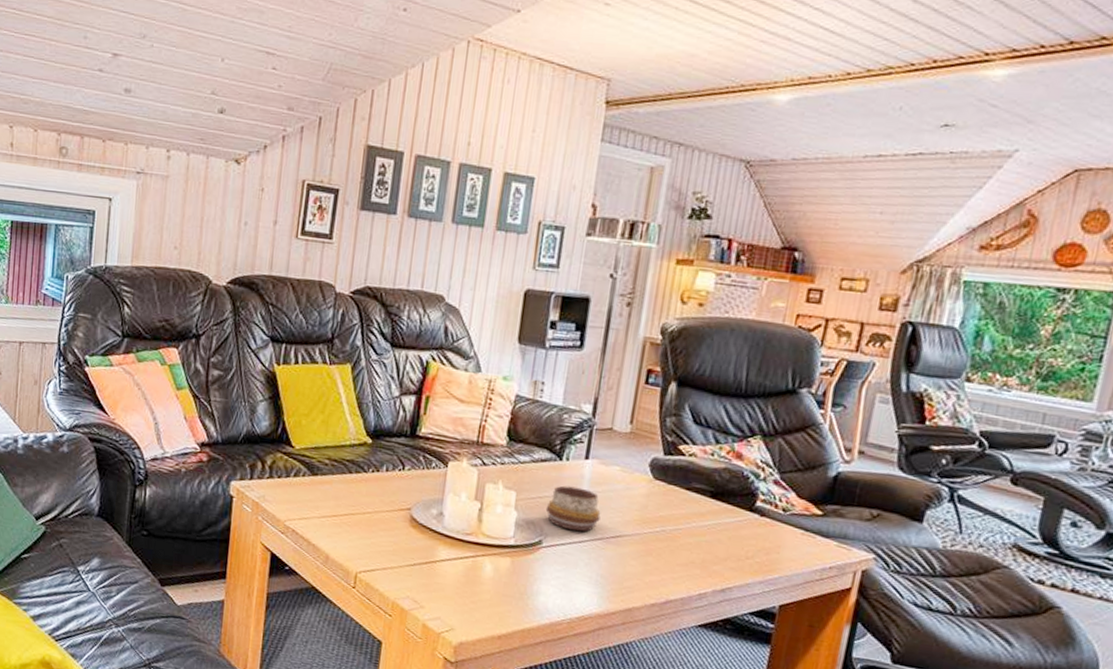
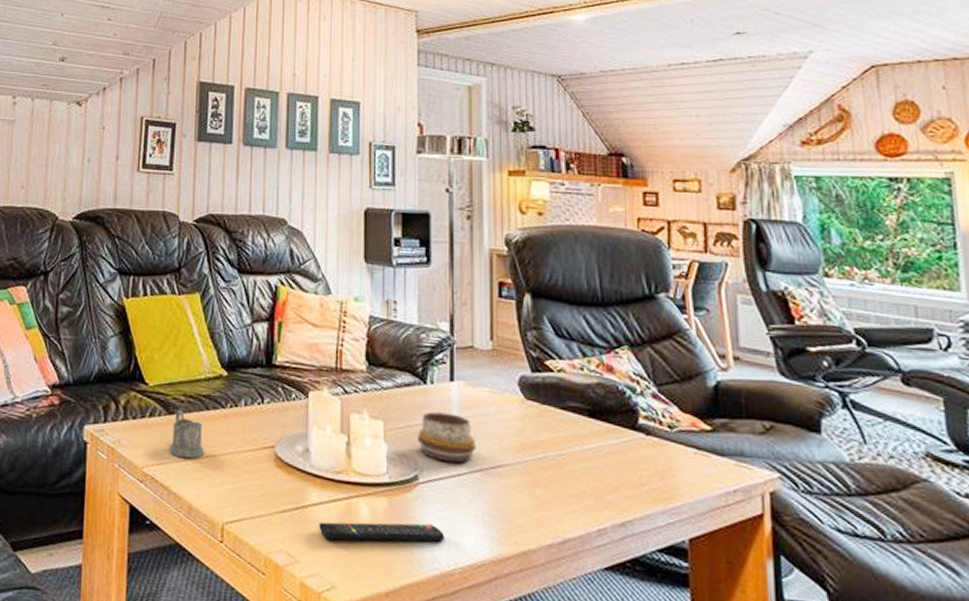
tea glass holder: none [310,471,344,516] -> present [169,409,204,459]
remote control: none [444,575,559,596] -> present [319,522,444,541]

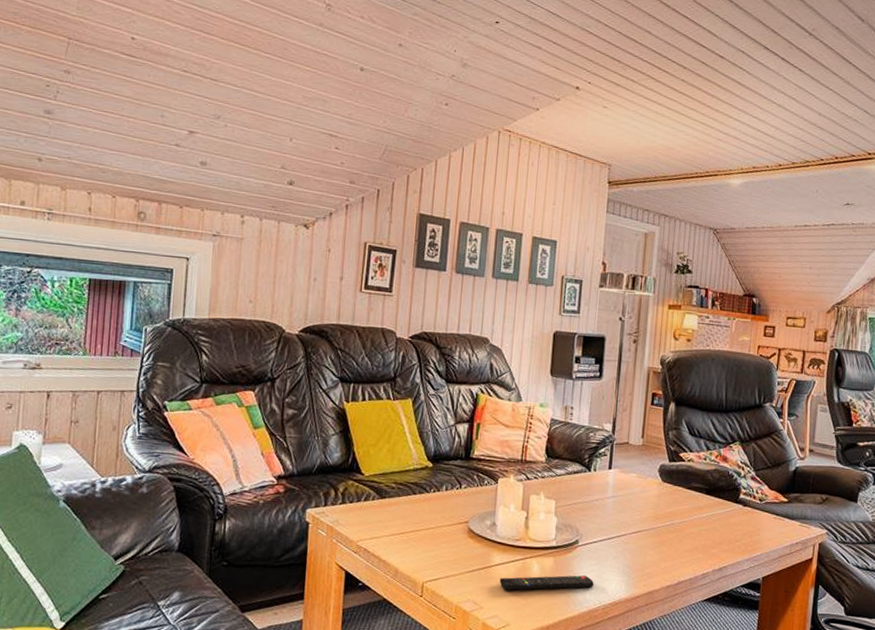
tea glass holder: present [169,409,204,459] -> none [380,494,410,534]
decorative bowl: present [417,411,476,464] -> none [580,492,624,530]

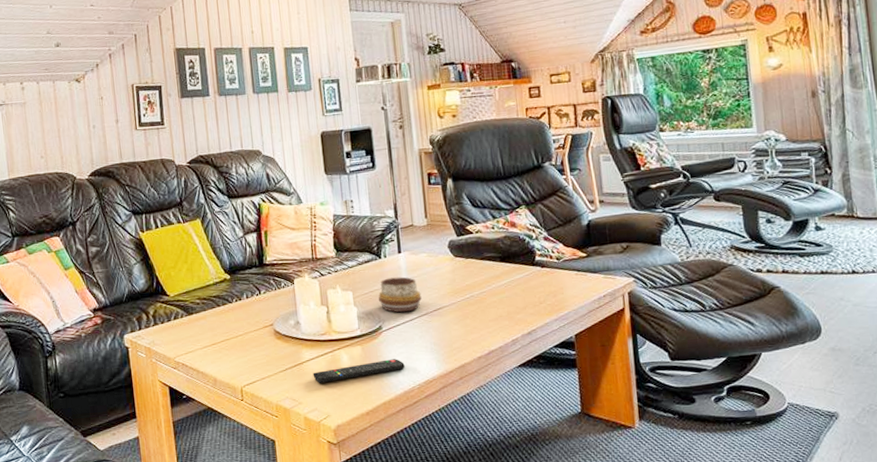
decorative bowl: none [580,492,624,530] -> present [378,276,422,313]

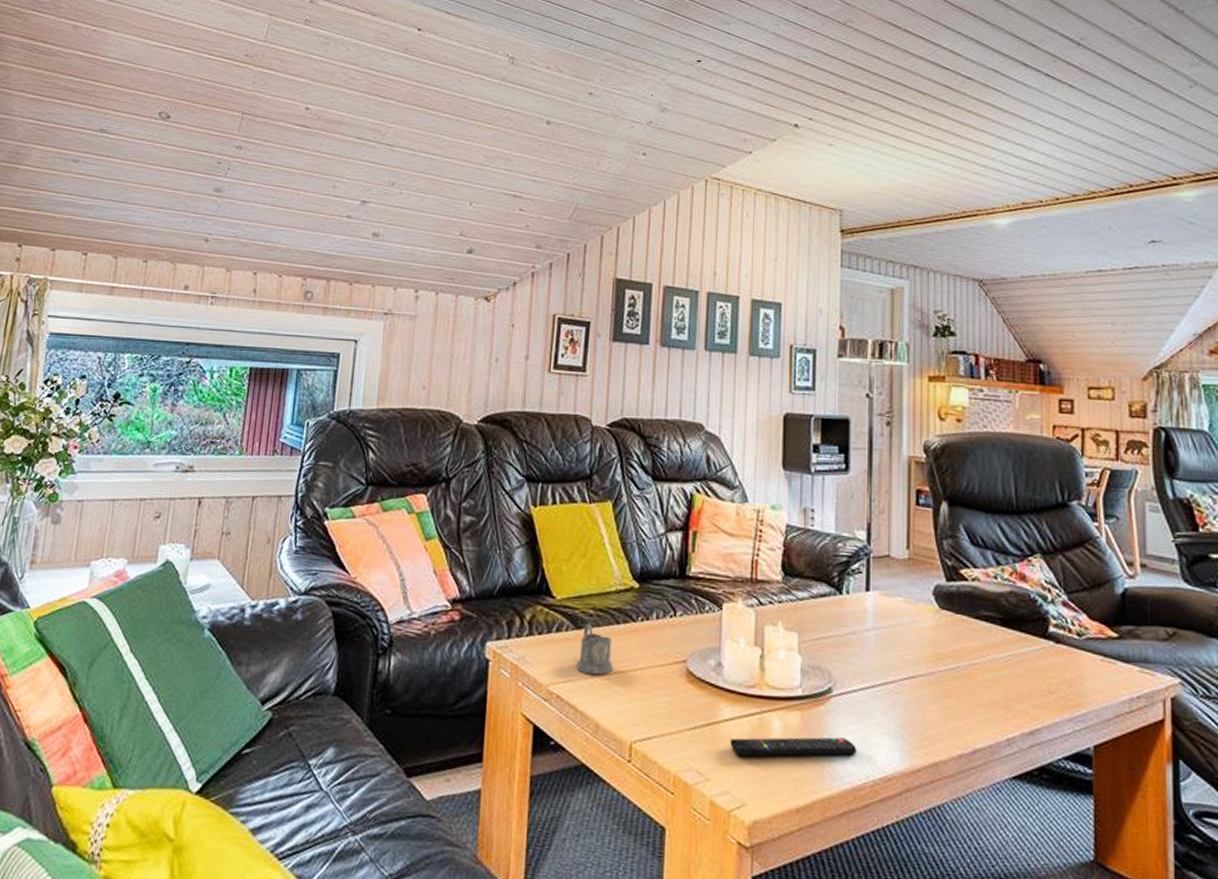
tea glass holder: none [193,310,220,346] -> present [576,623,613,676]
decorative bowl: present [378,276,422,313] -> none [831,622,890,675]

